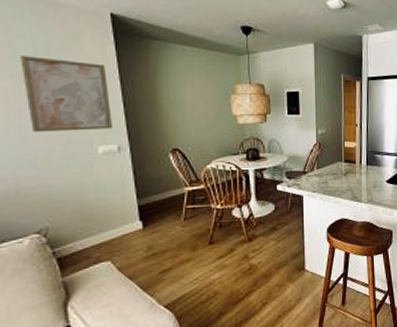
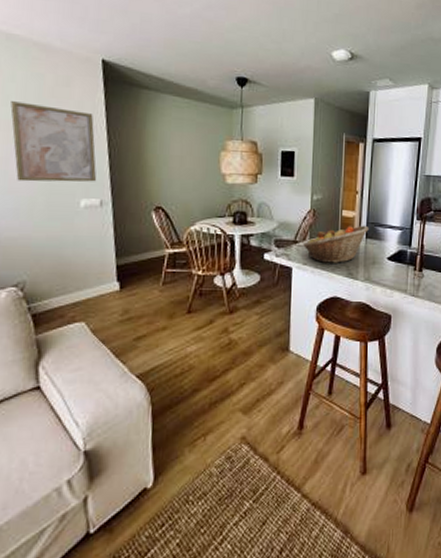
fruit basket: none [312,153,369,190] -> present [303,225,369,263]

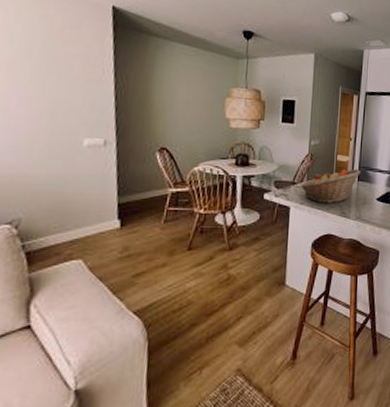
wall art: present [10,101,97,182] -> none [14,40,102,122]

